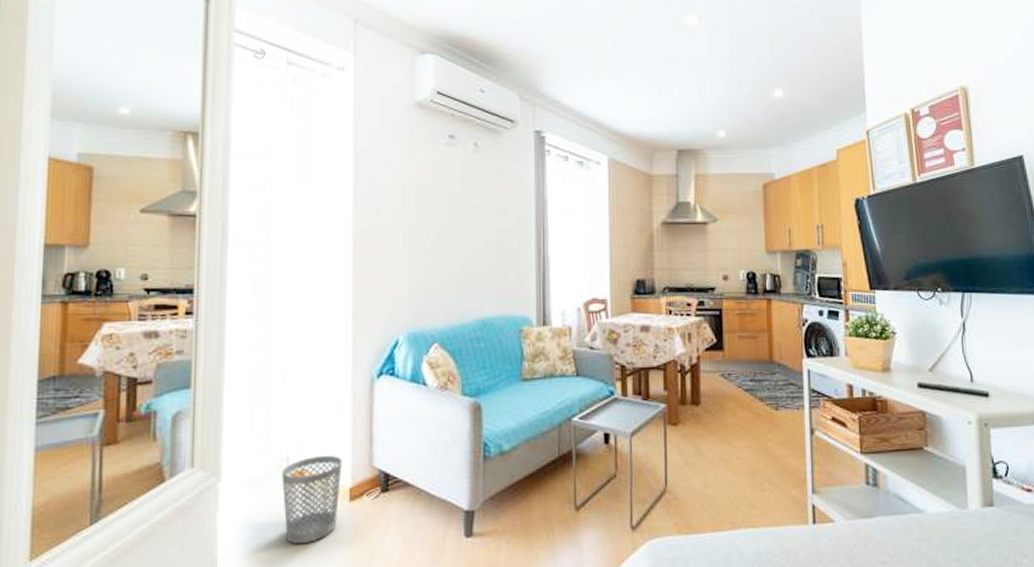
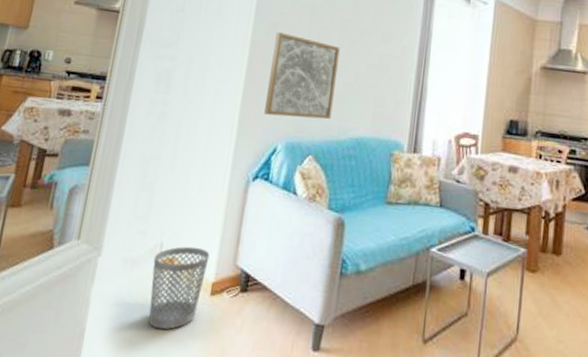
wall art: none [379,218,452,307] -> present [264,32,340,120]

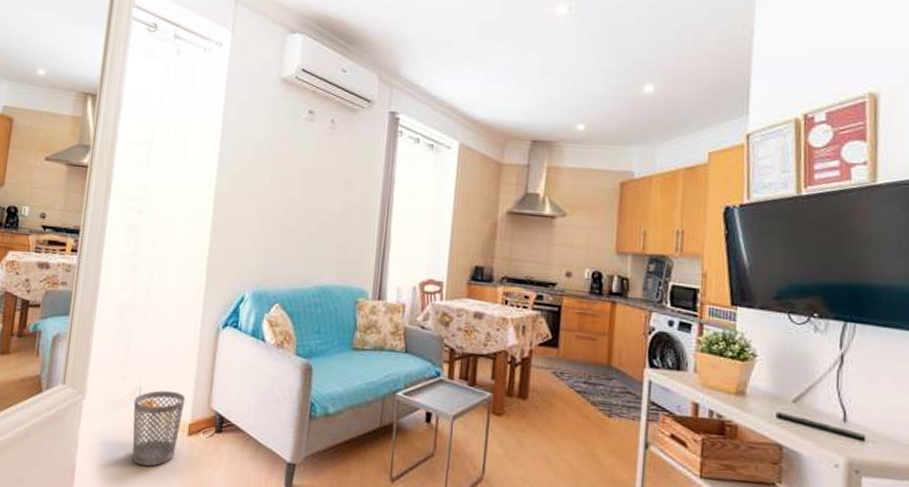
wall art: present [264,32,340,120] -> none [231,183,303,269]

